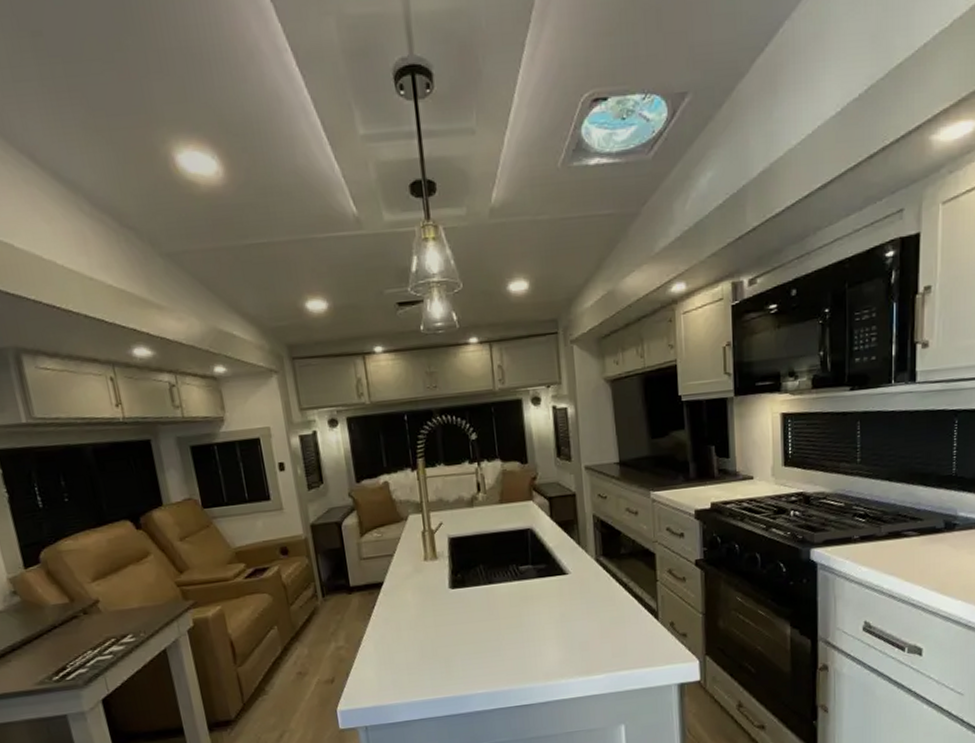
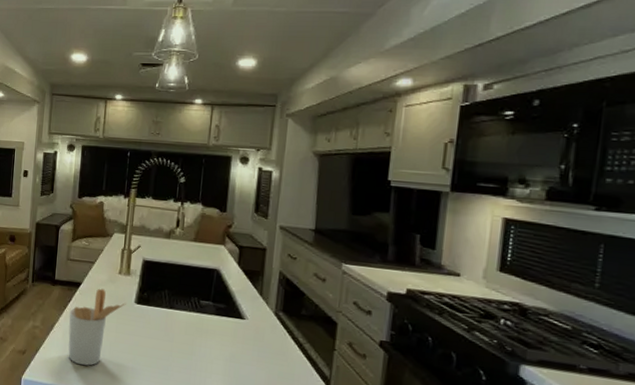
utensil holder: none [376,582,440,675] -> present [68,288,126,366]

